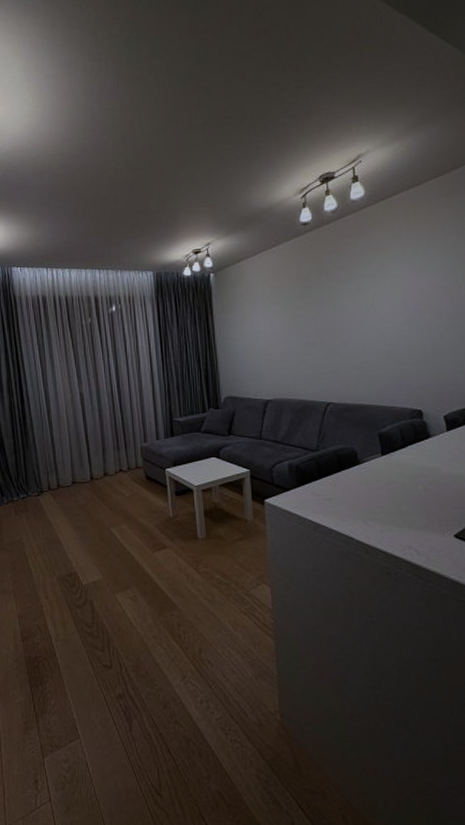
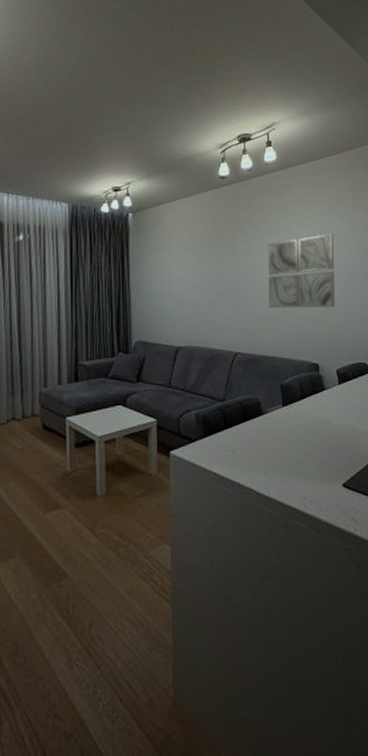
wall art: none [358,267,440,355] -> present [268,233,335,308]

